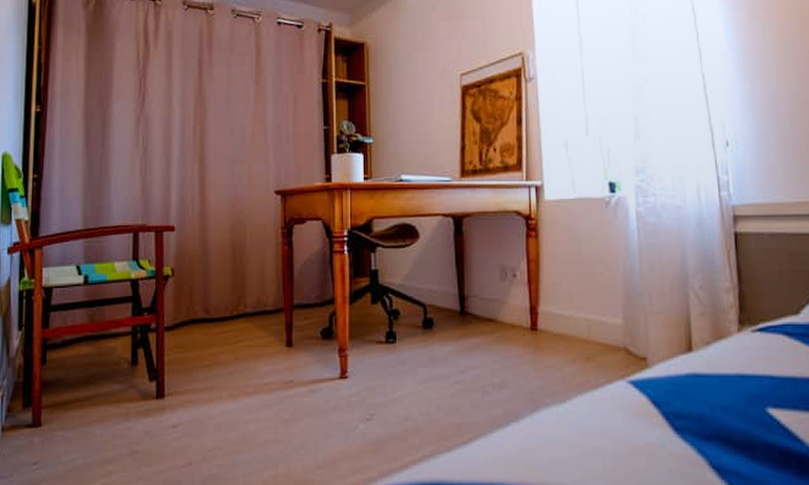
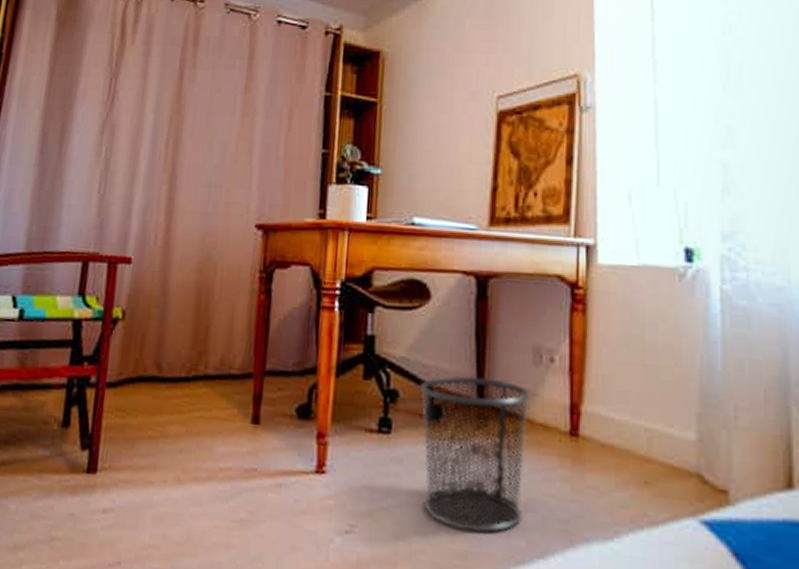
trash can: none [415,294,500,409] -> present [419,376,530,533]

